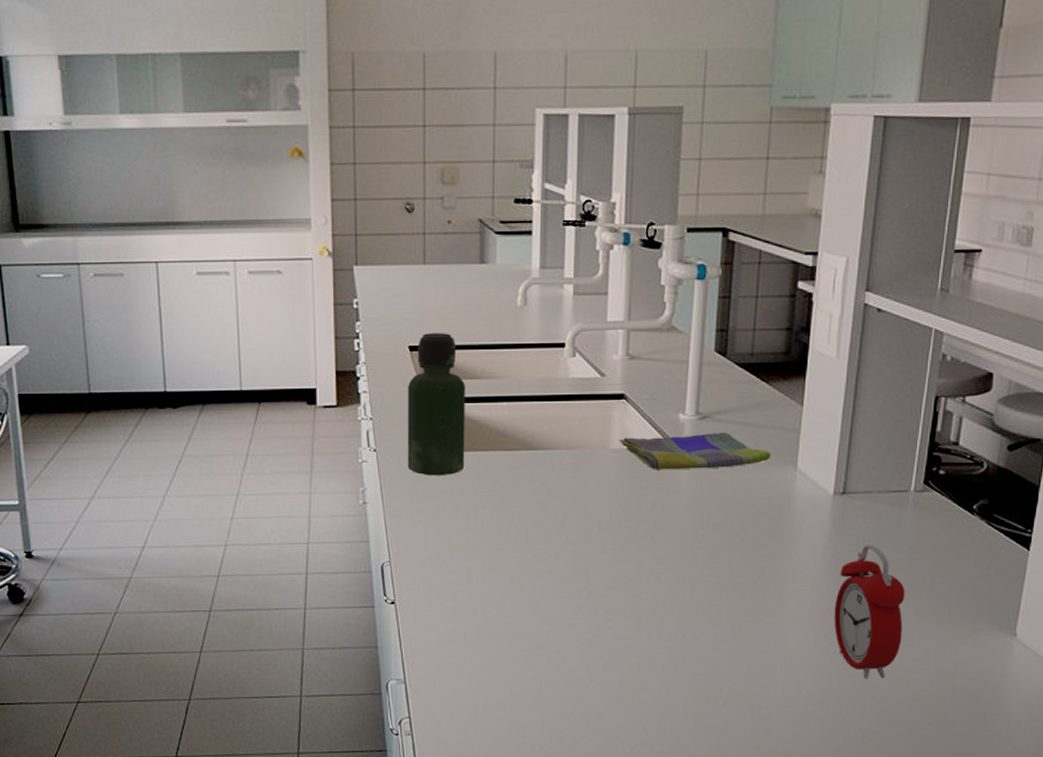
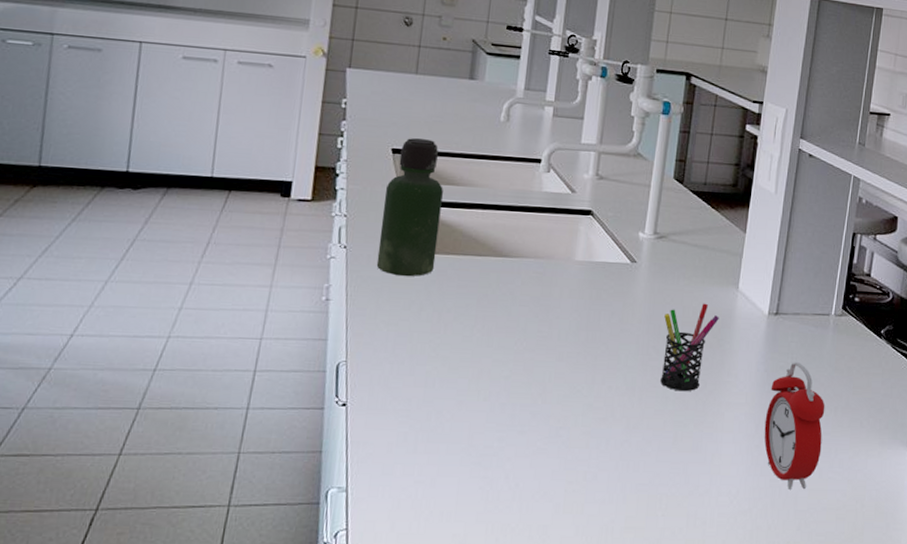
dish towel: present [619,432,770,470] -> none [583,250,716,285]
pen holder: none [713,486,776,579] -> present [660,303,719,391]

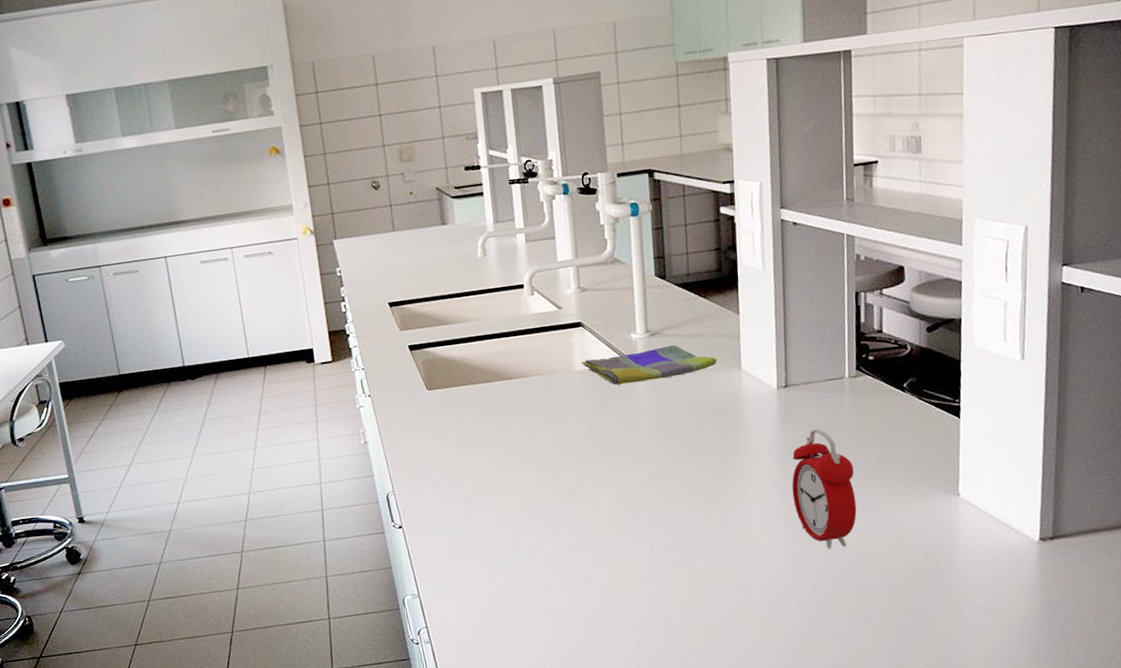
bottle: present [376,138,443,277] -> none [392,287,449,413]
dish towel: none [583,250,716,285] -> present [581,344,717,385]
pen holder: present [660,303,719,391] -> none [671,388,727,473]

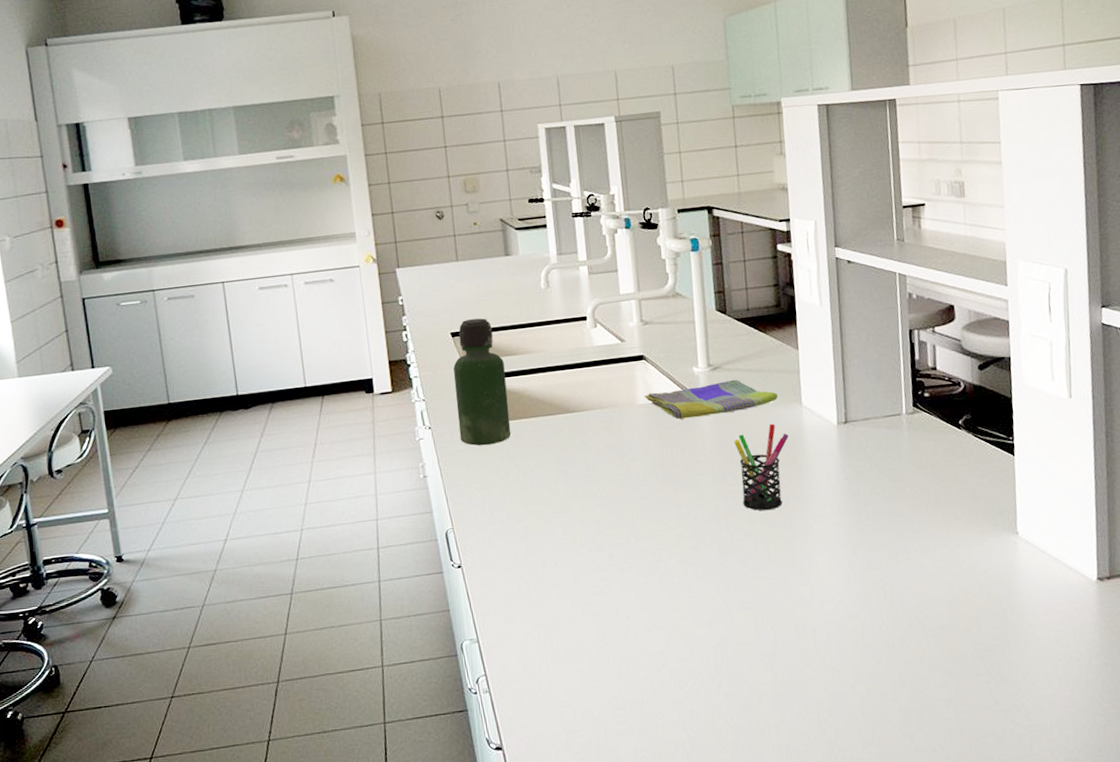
bottle: none [392,287,449,413] -> present [453,318,511,446]
pen holder: none [671,388,727,473] -> present [734,423,789,511]
alarm clock: present [791,429,857,549] -> none [854,465,920,589]

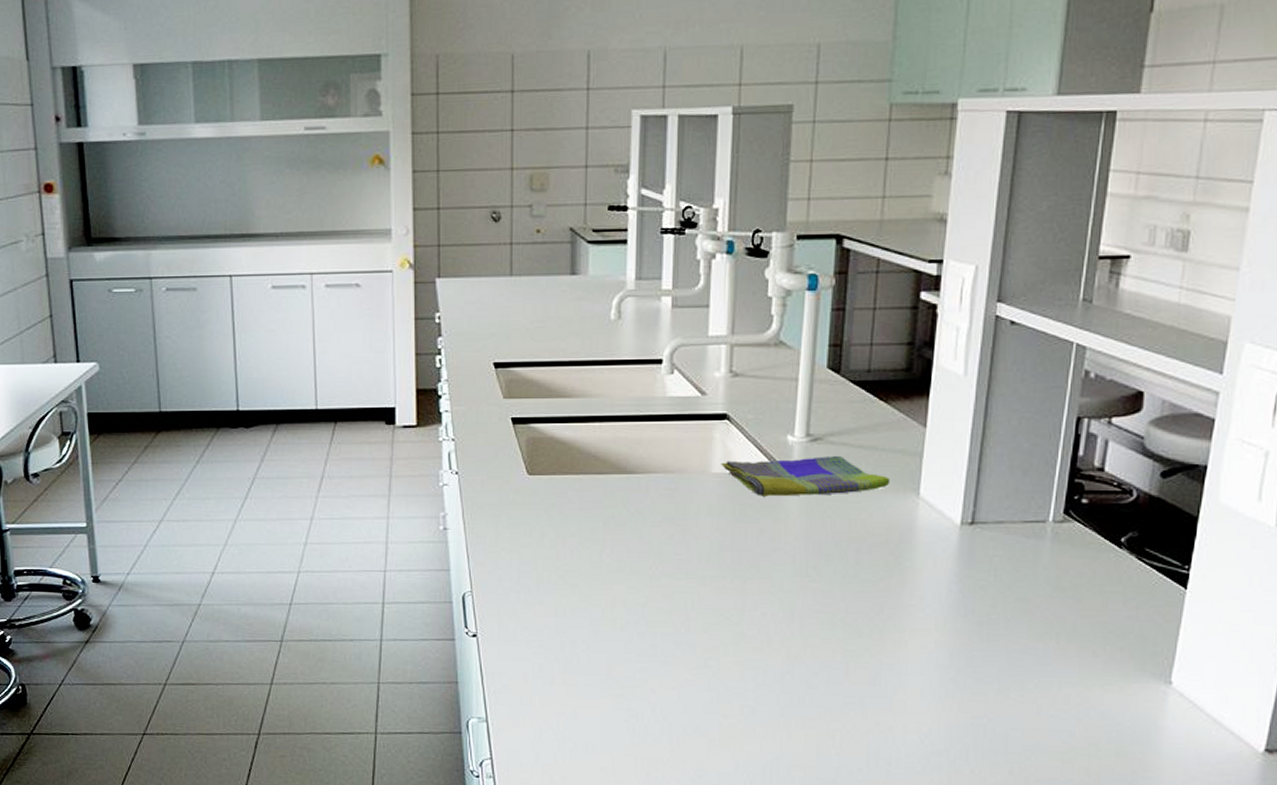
bottle: present [453,318,511,446] -> none [491,349,554,501]
pen holder: present [734,423,789,511] -> none [825,514,896,616]

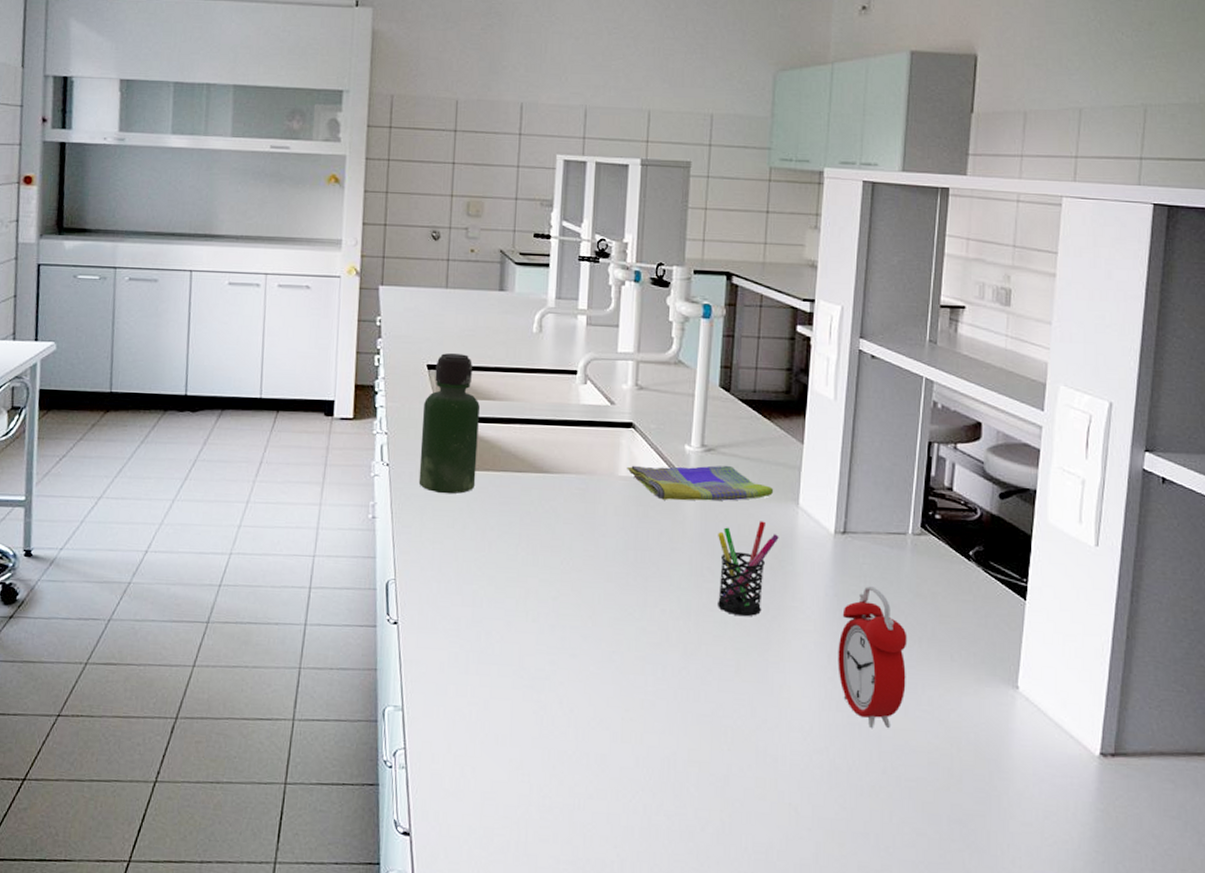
bottle: none [491,349,554,501] -> present [418,353,480,494]
pen holder: none [825,514,896,616] -> present [718,521,779,616]
alarm clock: none [961,580,1043,729] -> present [838,586,907,729]

